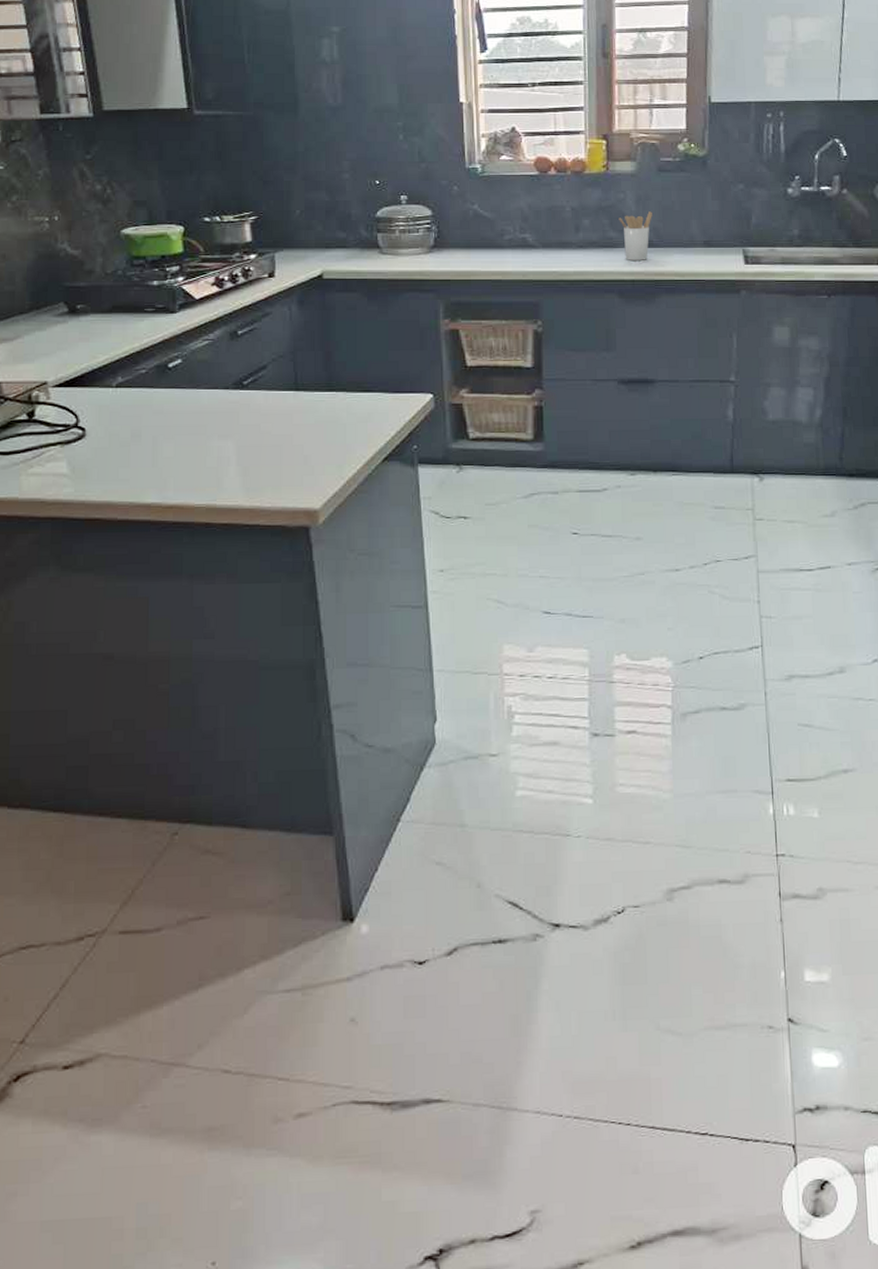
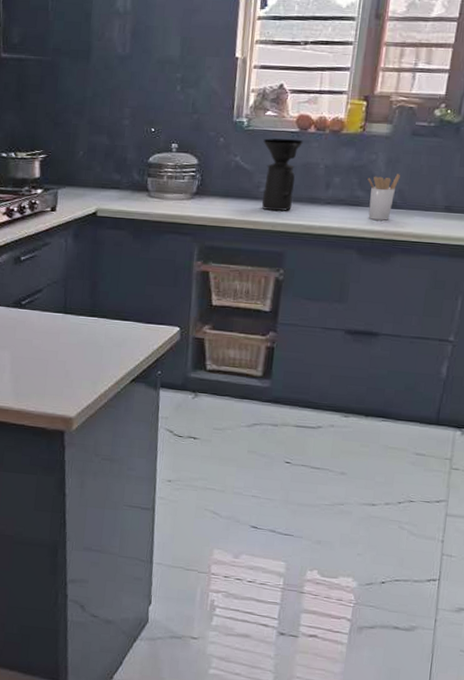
coffee maker: none [501,182,544,259] -> present [261,138,303,212]

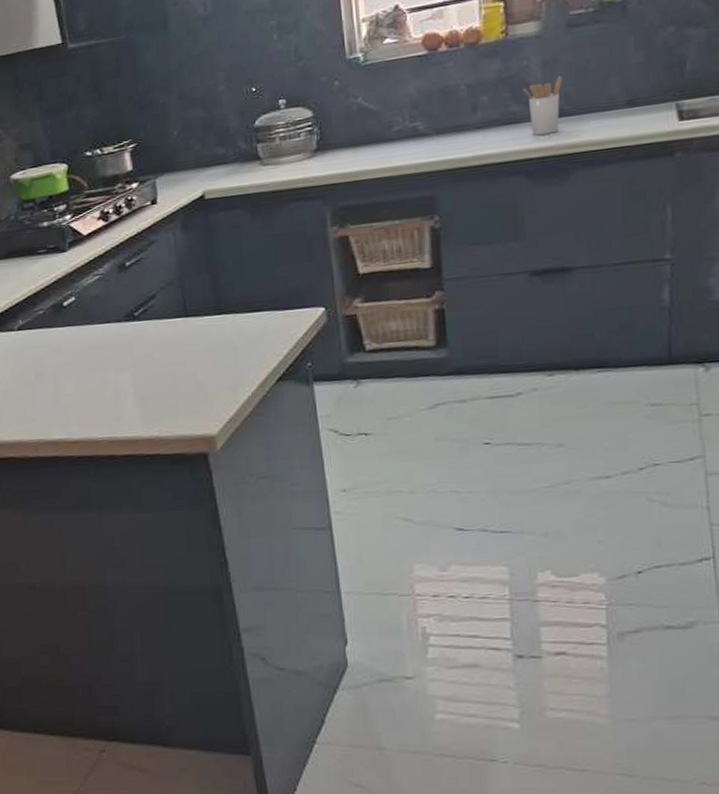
coffee maker: present [261,138,303,212] -> none [386,63,435,151]

